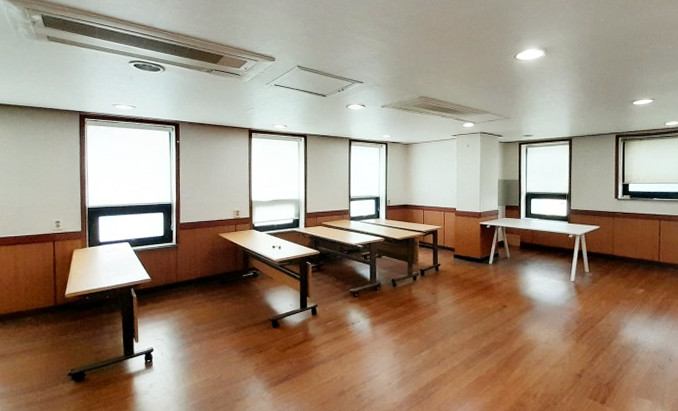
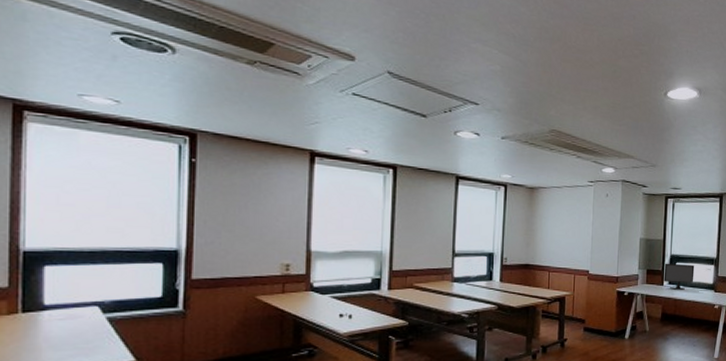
computer monitor: none [521,199,549,222] -> present [664,263,695,290]

